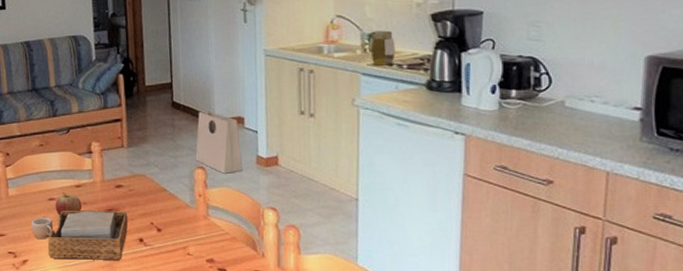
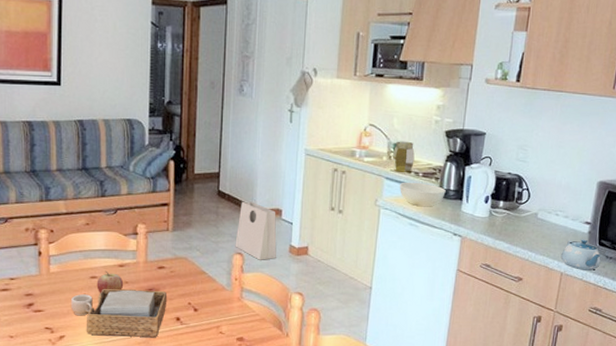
bowl: none [380,75,439,104] -> present [400,182,446,207]
teapot: none [603,129,663,169] -> present [560,239,601,272]

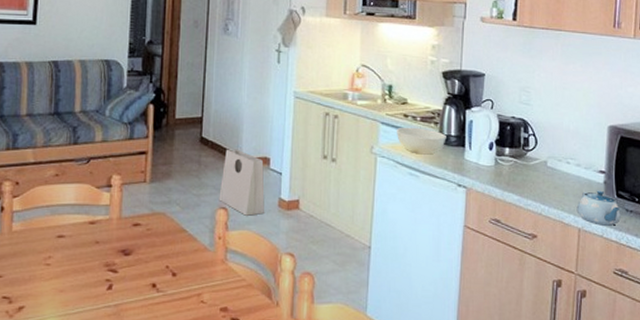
cup: present [70,294,93,316] -> none [33,256,59,283]
napkin holder: present [86,289,168,338] -> none [49,250,143,309]
fruit: present [96,270,124,294] -> none [63,228,94,256]
jar: present [392,141,415,173] -> none [387,83,411,118]

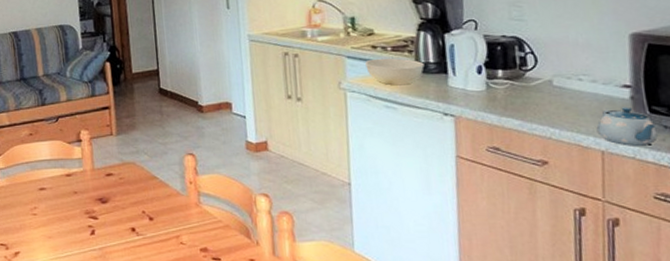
shopping bag: present [219,149,265,216] -> none [184,97,232,160]

